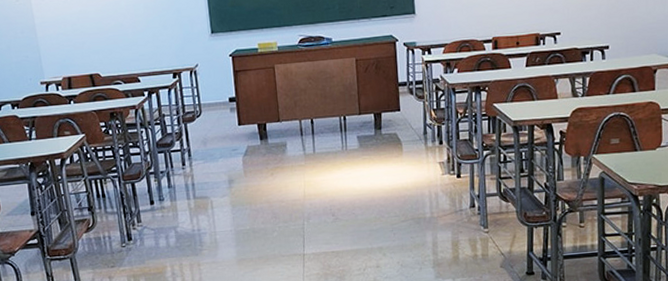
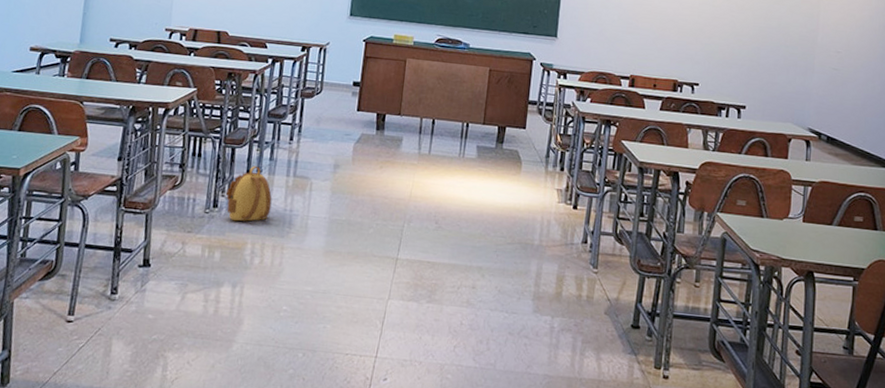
backpack: none [136,195,181,250] -> present [226,165,272,222]

